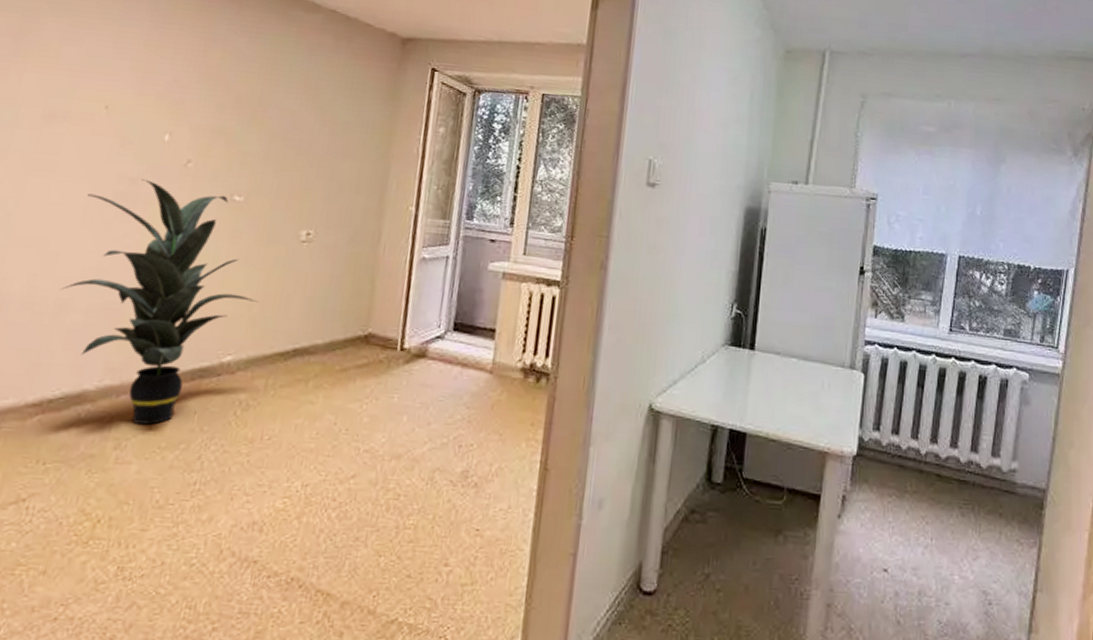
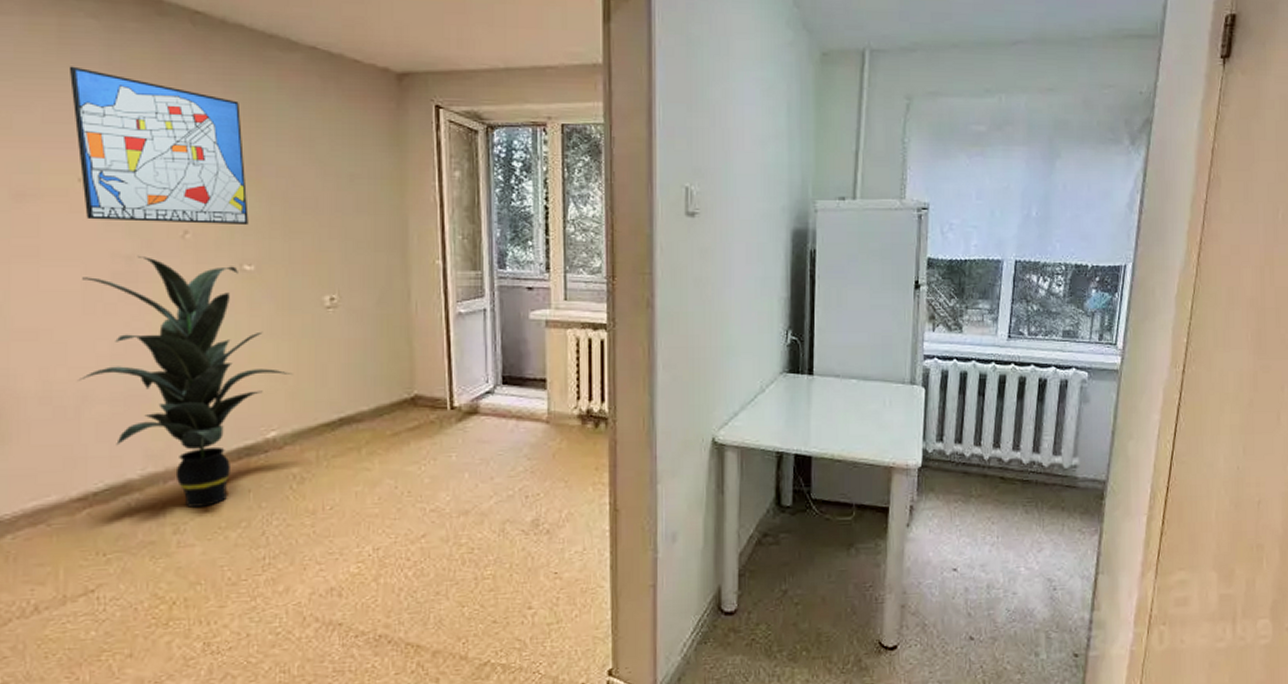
wall art: none [104,10,260,160] -> present [69,66,249,226]

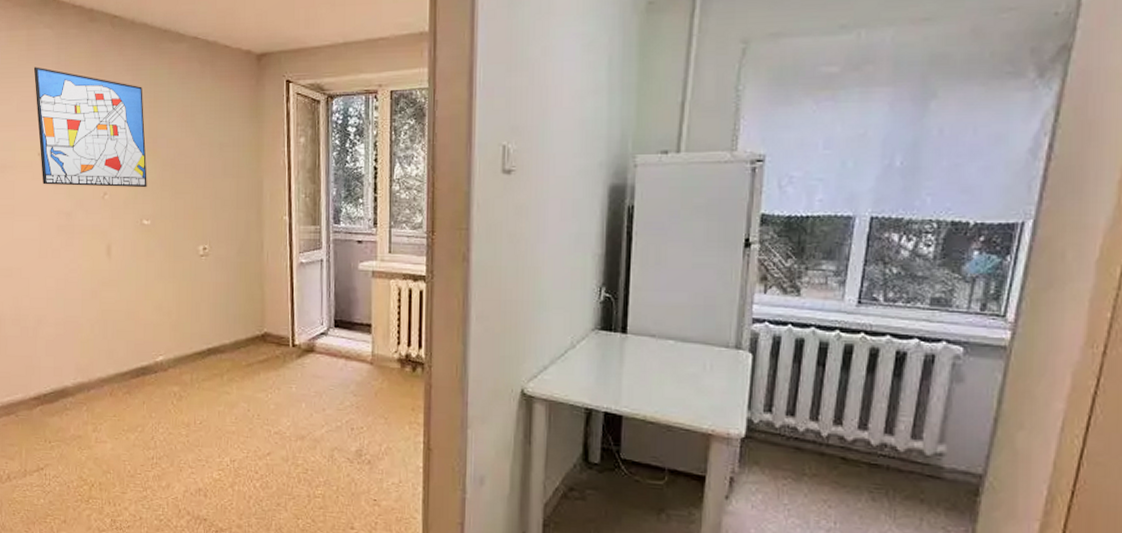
indoor plant: present [78,255,293,507] -> none [36,212,176,413]

